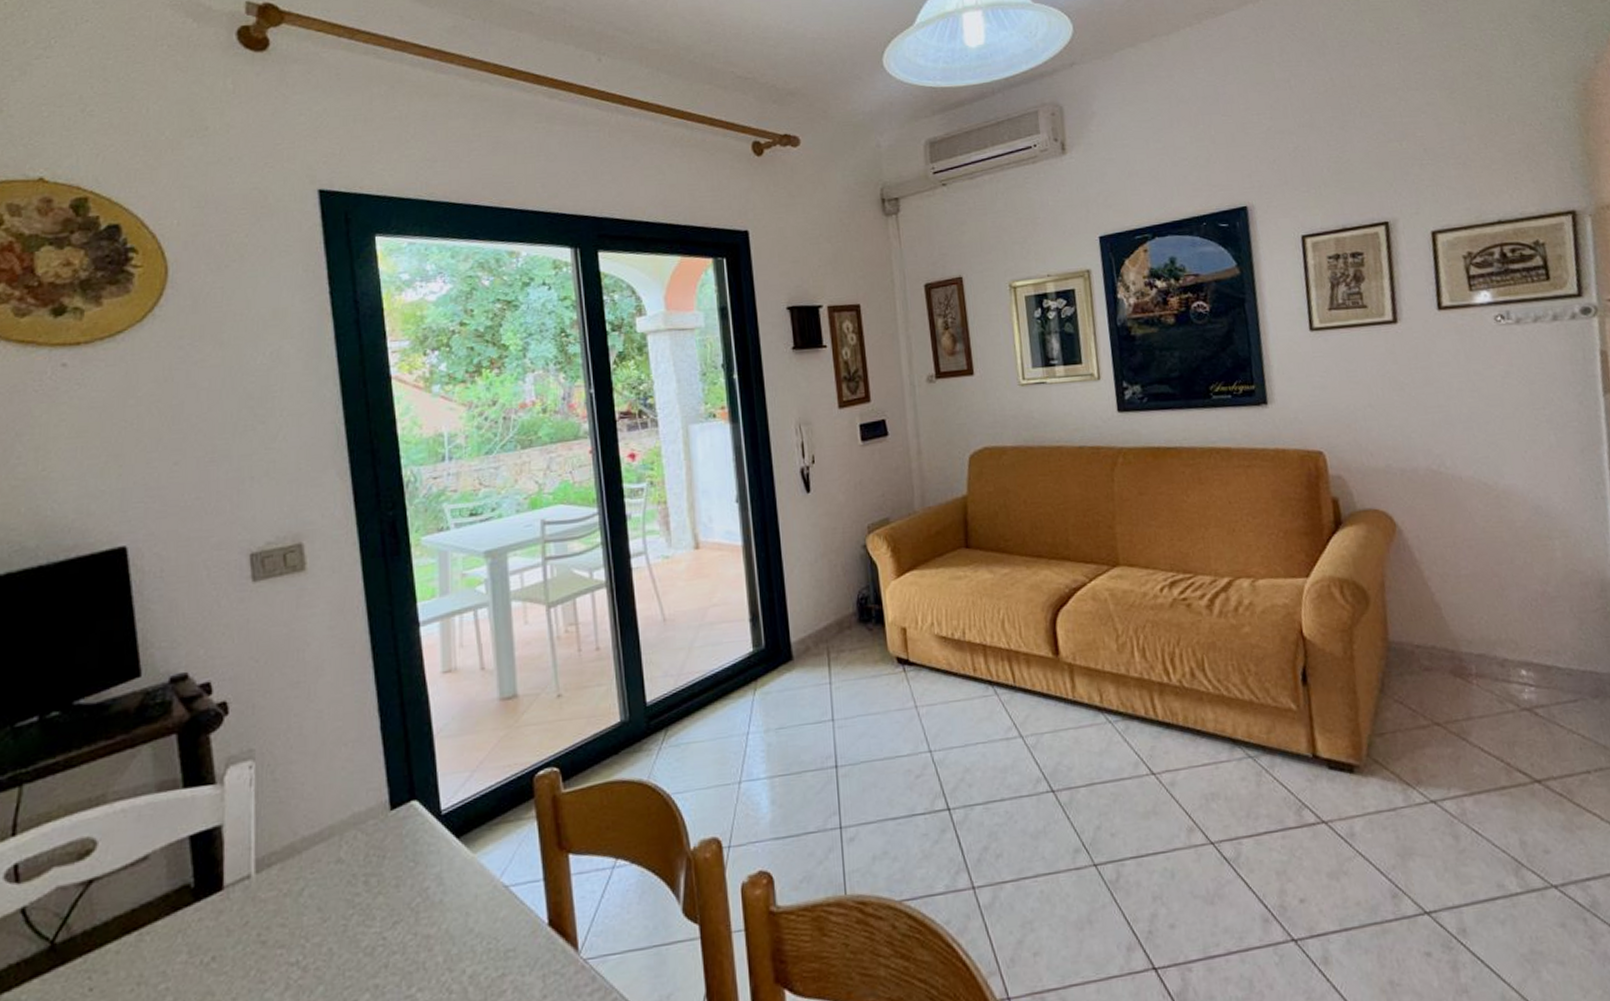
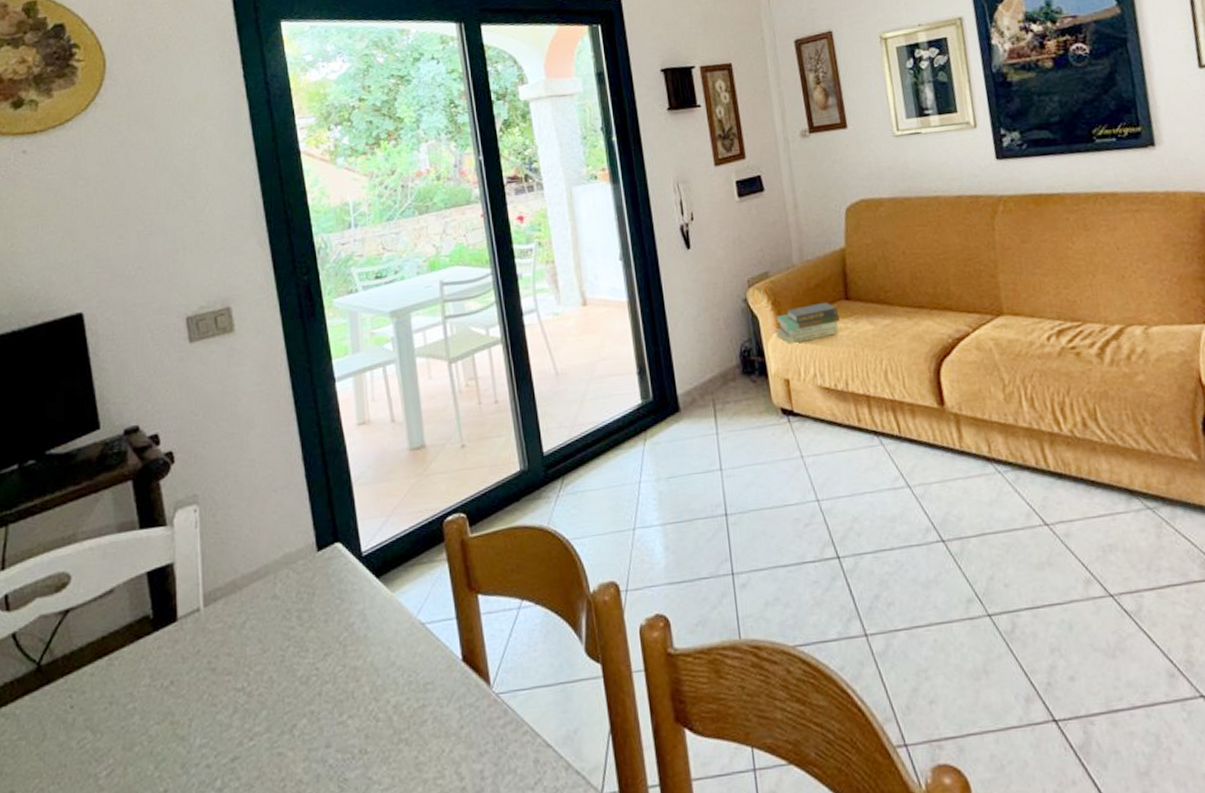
books: none [894,549,959,593] -> present [776,301,840,345]

